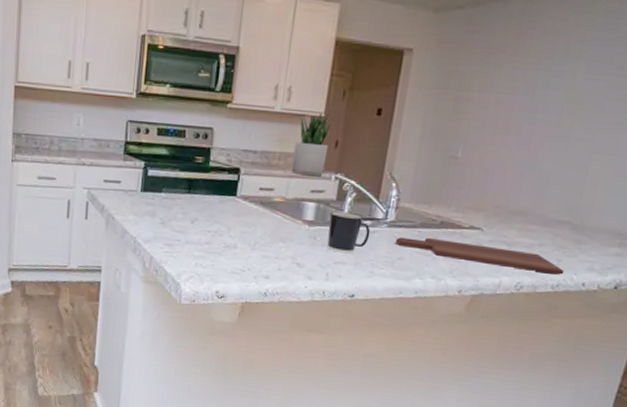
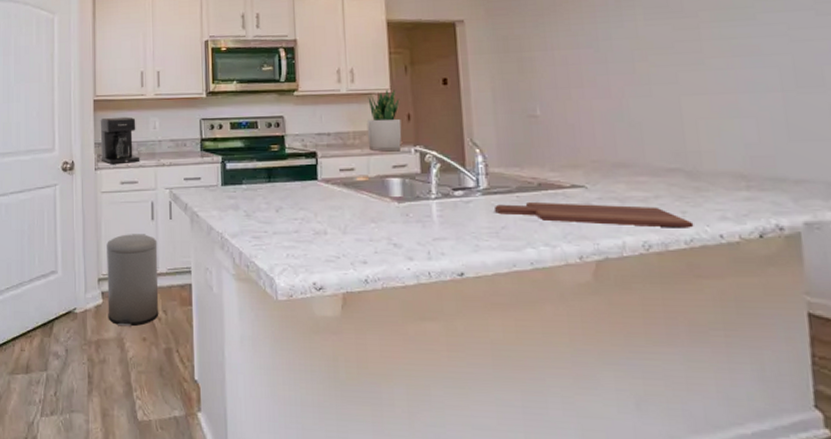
pedal bin: none [16,229,71,315] -> present [107,234,159,327]
coffee maker: none [18,107,59,159] -> present [100,116,139,165]
mug: present [327,211,371,254] -> none [418,185,465,228]

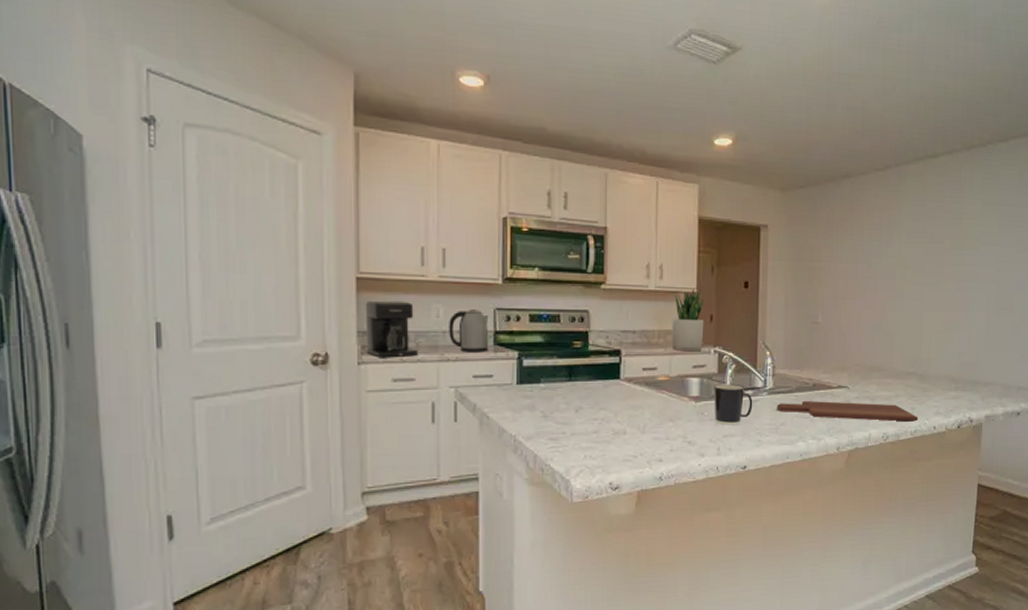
pedal bin: present [107,234,159,327] -> none [373,439,439,544]
kettle: none [163,120,197,158] -> present [449,309,489,353]
mug: none [418,185,465,228] -> present [714,385,753,425]

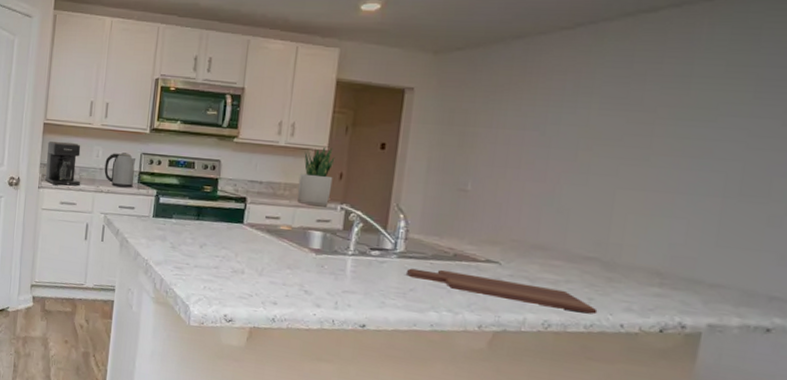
mug: present [714,385,753,425] -> none [335,241,380,283]

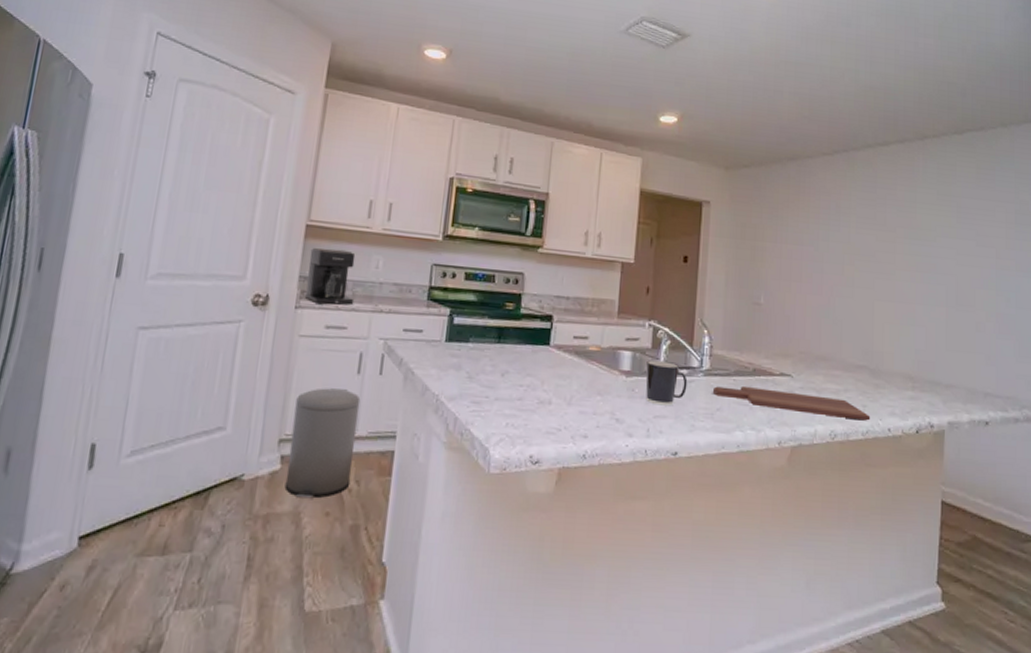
pedal bin: none [36,249,88,330] -> present [284,388,361,499]
kettle: present [104,152,136,188] -> none [385,263,426,307]
planter: present [297,146,335,207] -> none [605,258,642,324]
mug: none [335,241,380,283] -> present [645,360,688,406]

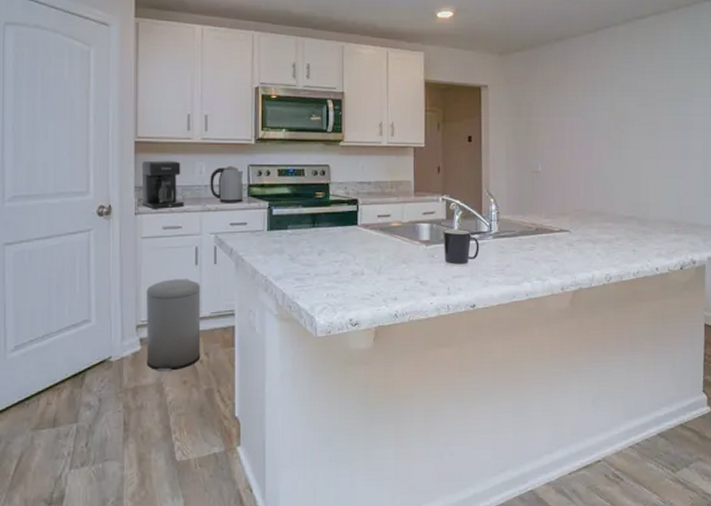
kettle: none [385,263,426,307] -> present [210,166,244,203]
cutting board: present [712,385,871,421] -> none [501,243,640,263]

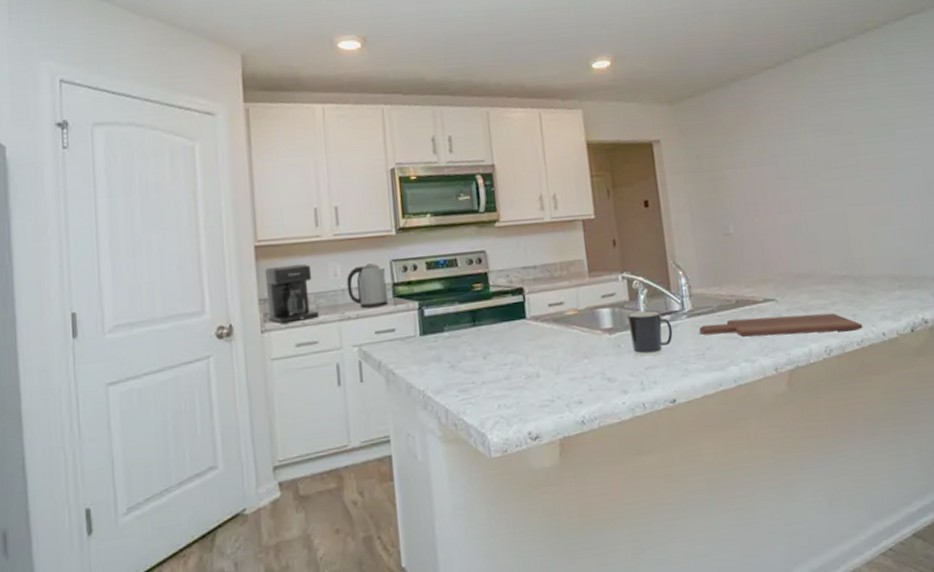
pedal bin: present [146,279,201,372] -> none [282,404,354,521]
cutting board: none [501,243,640,263] -> present [698,312,863,337]

